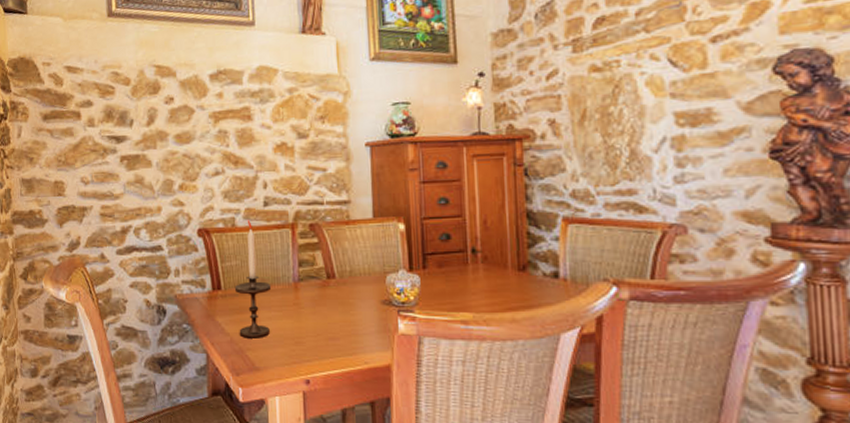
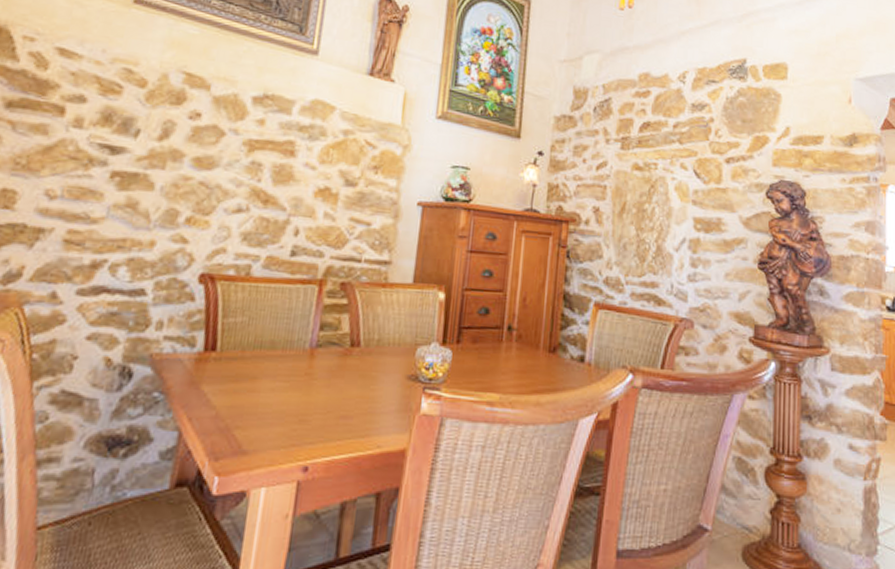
candlestick: present [234,220,272,338] -> none [228,270,282,414]

